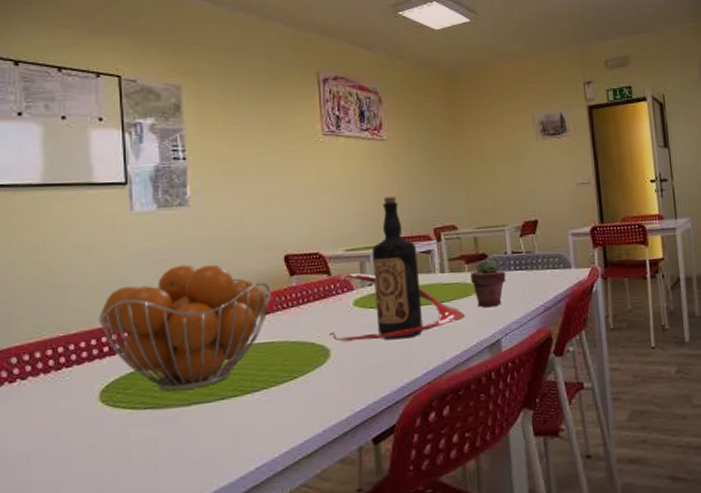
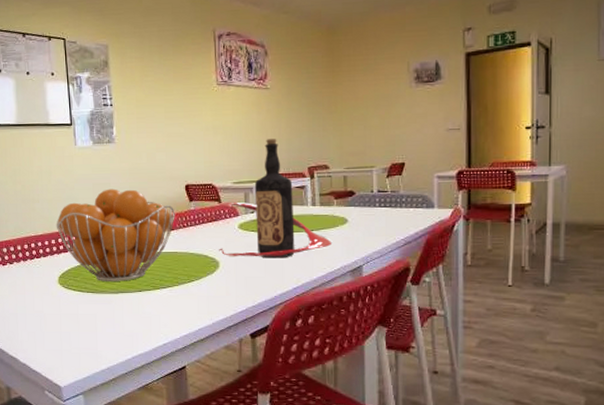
potted succulent: present [470,258,506,308] -> none [339,195,371,238]

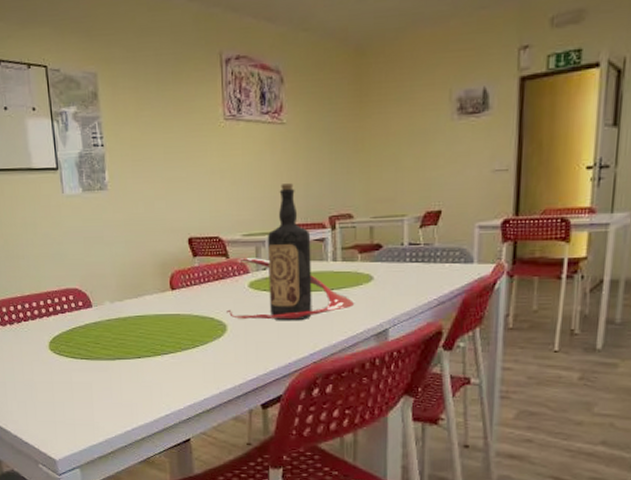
fruit basket: present [56,188,175,281] -> none [44,243,177,347]

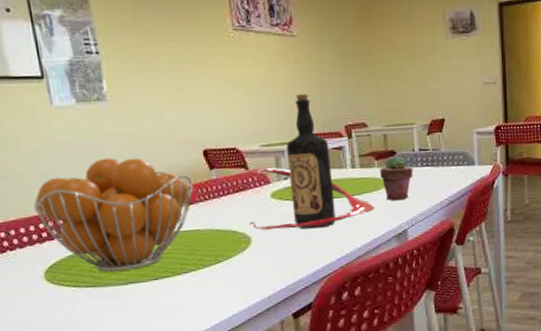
fruit basket: none [44,243,177,347] -> present [33,157,194,272]
potted succulent: none [363,249,400,298] -> present [380,155,413,201]

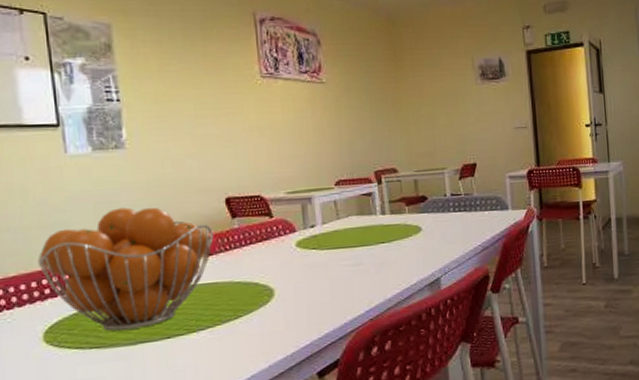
bottle: present [245,94,376,230] -> none [269,140,407,282]
potted succulent: present [380,155,413,201] -> none [411,201,446,248]

